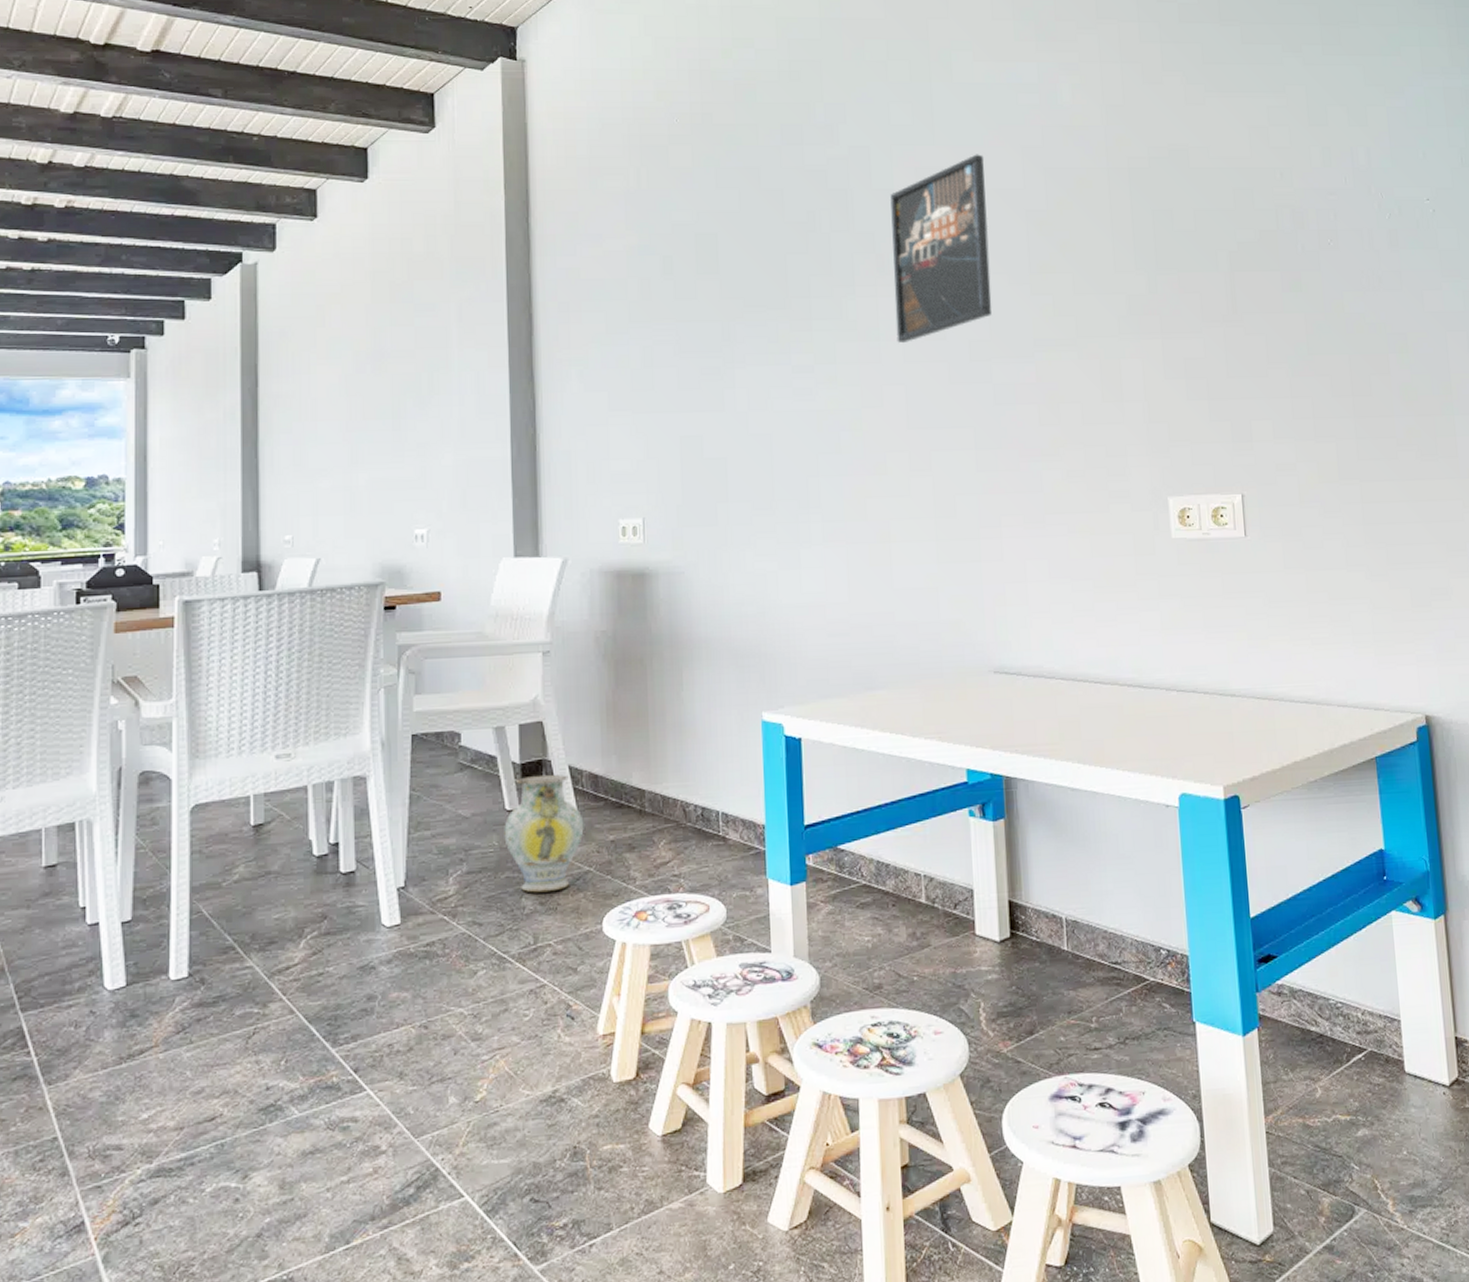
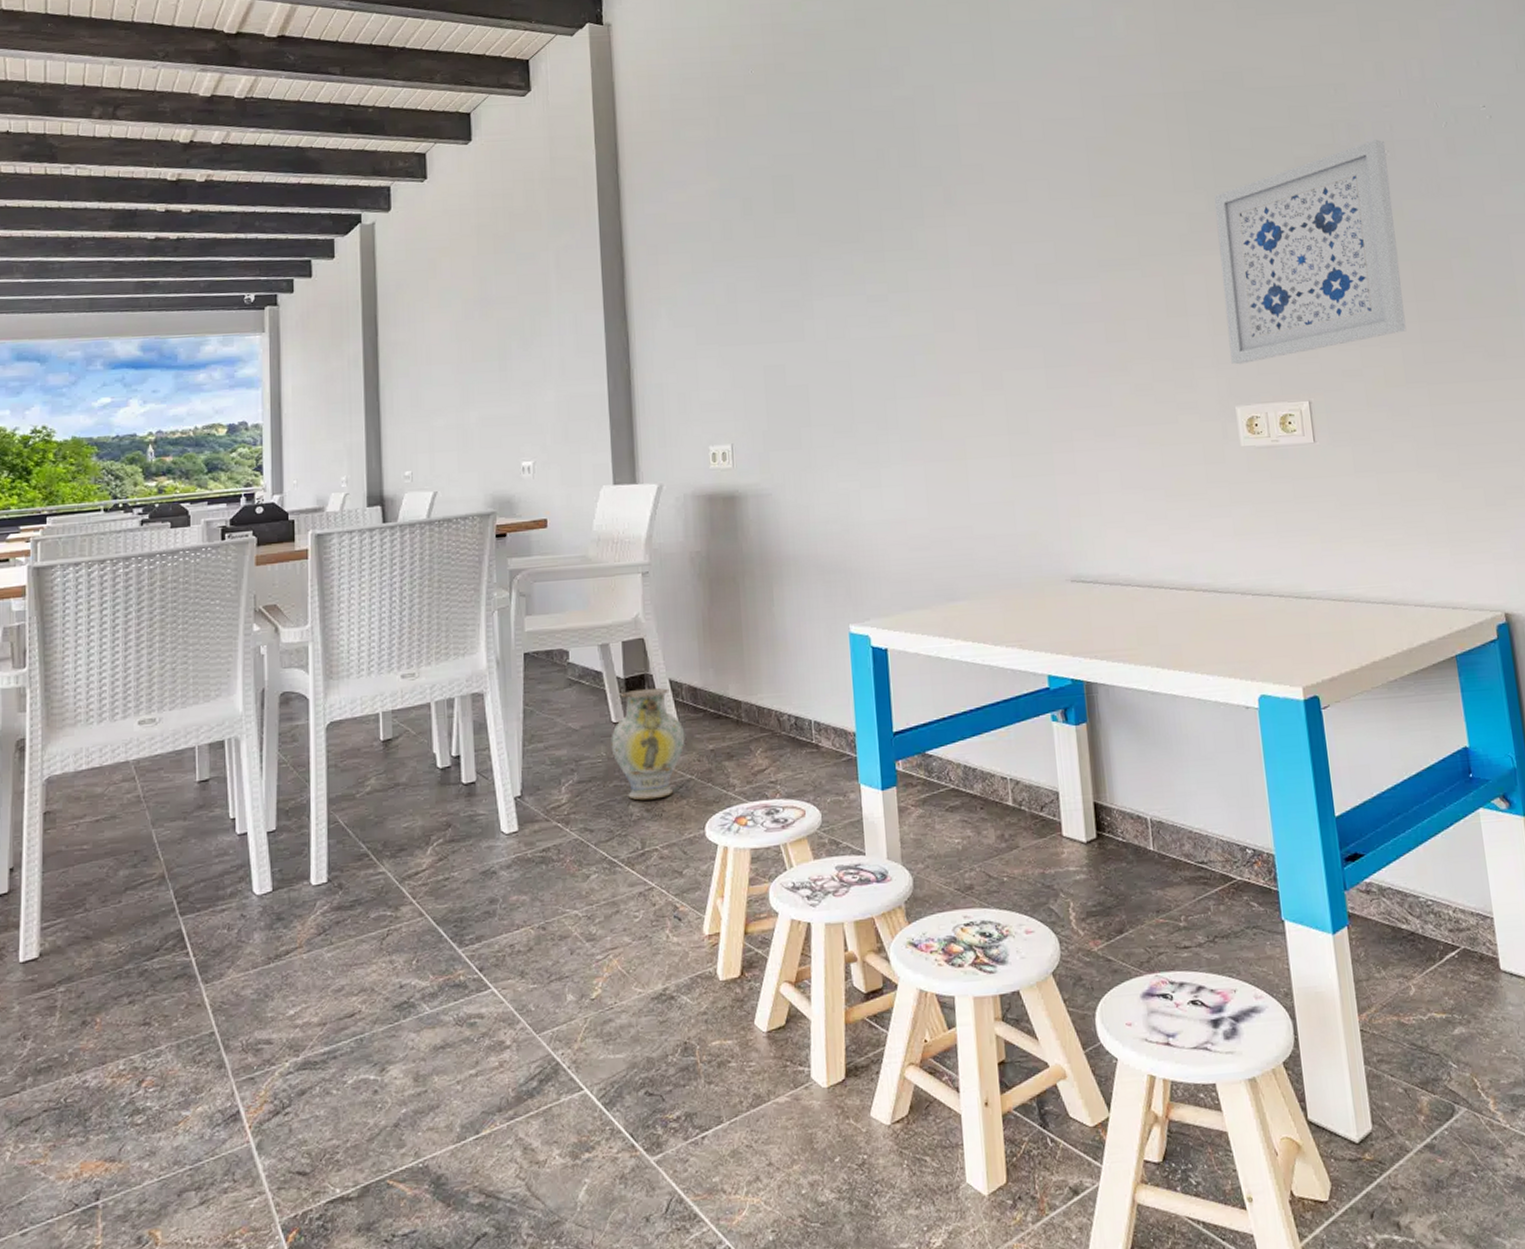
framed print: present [890,154,992,344] -> none [955,87,1056,270]
wall art: none [1154,228,1342,454] -> present [1213,139,1407,365]

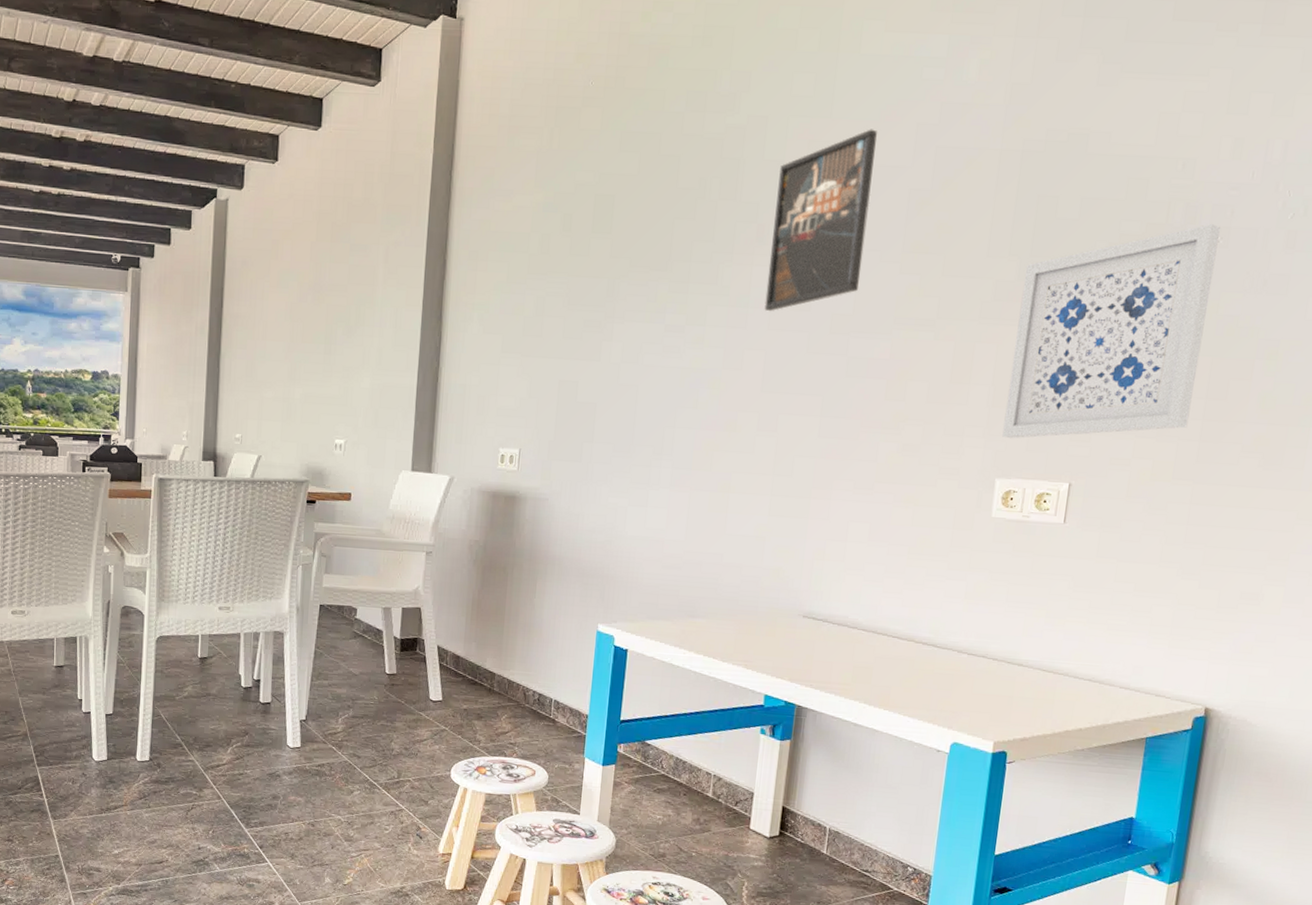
ceramic jug: present [611,687,685,801] -> none [382,649,445,741]
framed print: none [955,87,1056,270] -> present [764,129,877,312]

